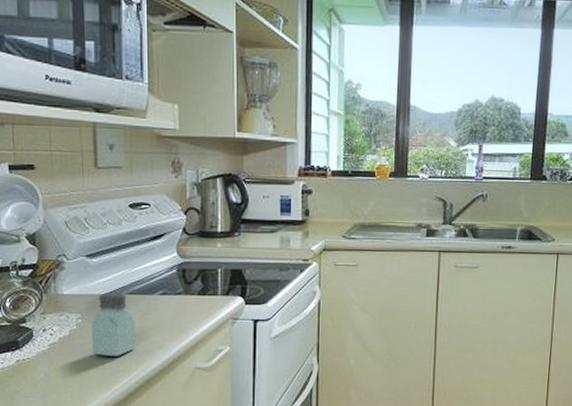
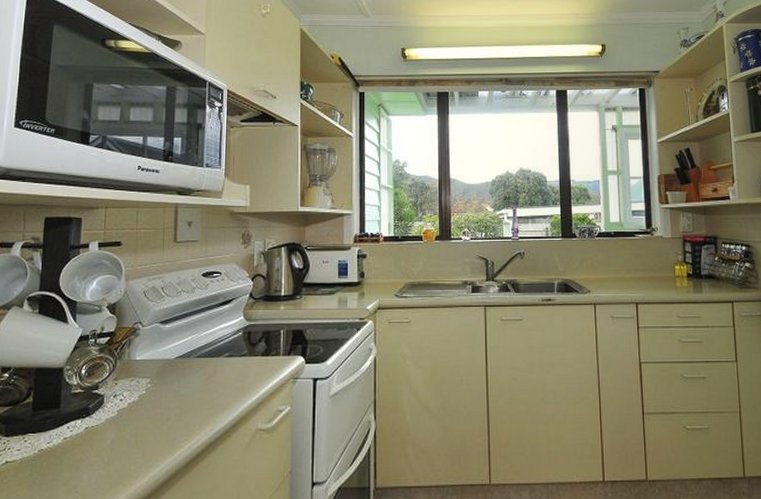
saltshaker: present [91,292,136,356] -> none [159,357,201,420]

